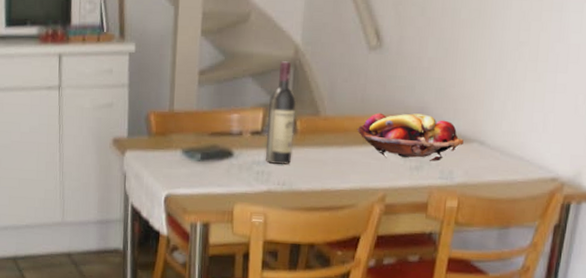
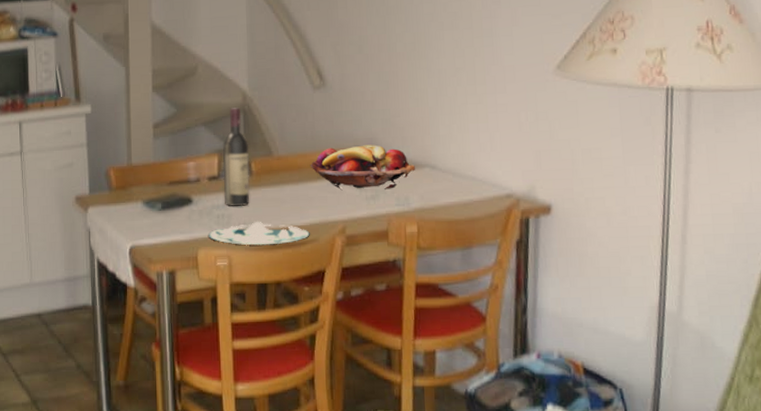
plate: none [246,182,349,206] -> present [208,222,310,245]

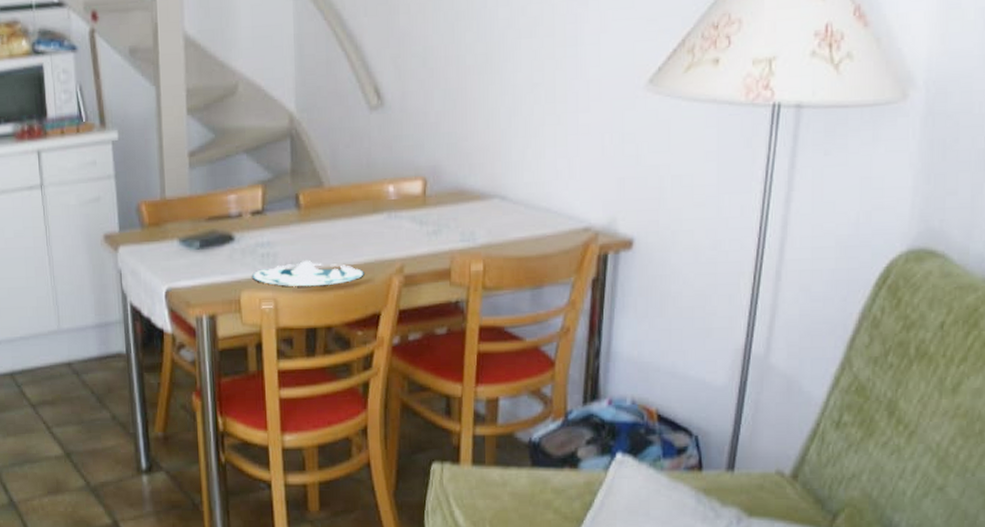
wine bottle: present [222,107,250,207] -> none [267,132,298,245]
fruit basket: present [310,145,415,189] -> none [365,173,483,223]

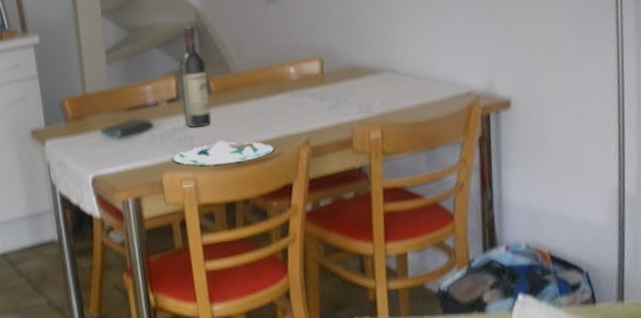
wine bottle: none [267,132,298,245] -> present [179,26,211,128]

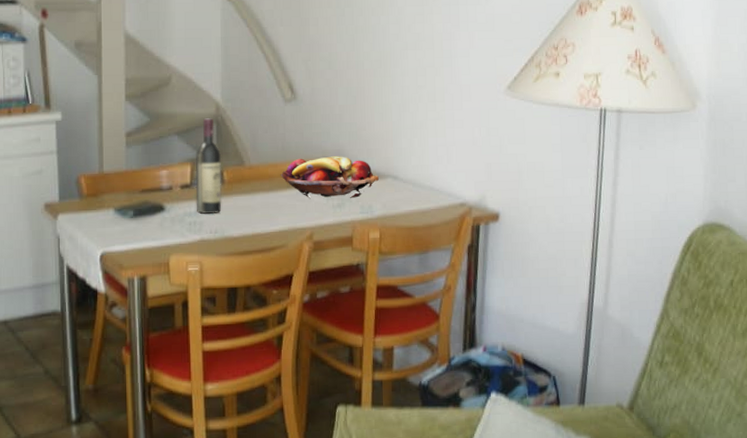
plate: present [172,140,275,166] -> none [180,229,279,251]
fruit basket: none [269,53,375,101] -> present [280,156,379,198]

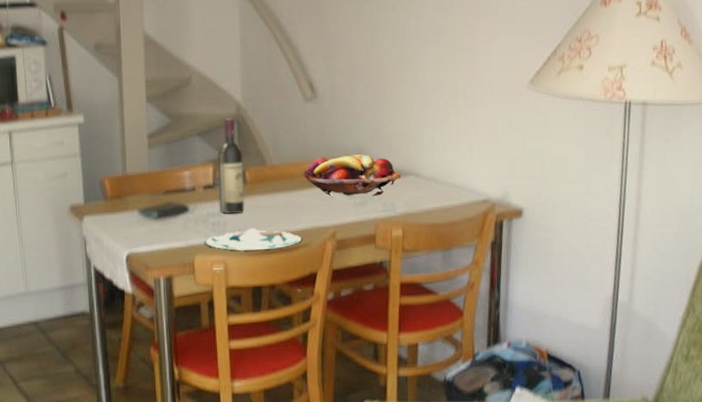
plate: none [180,229,279,251] -> present [204,228,302,251]

